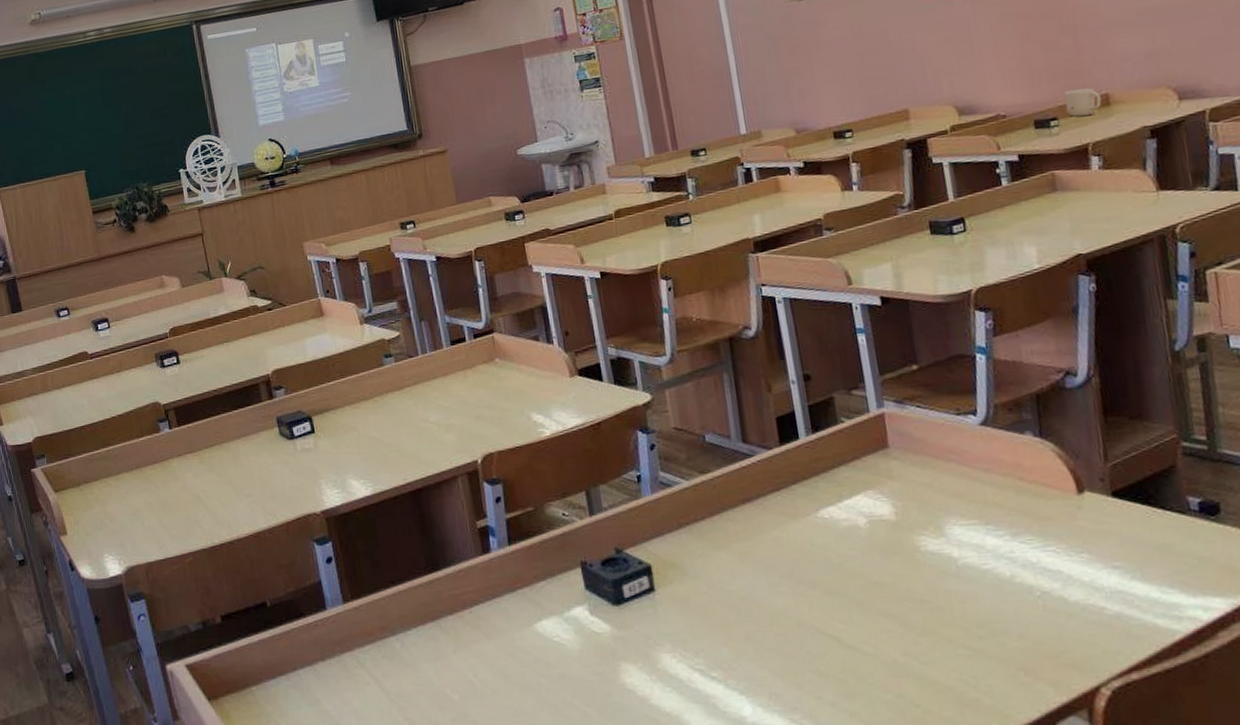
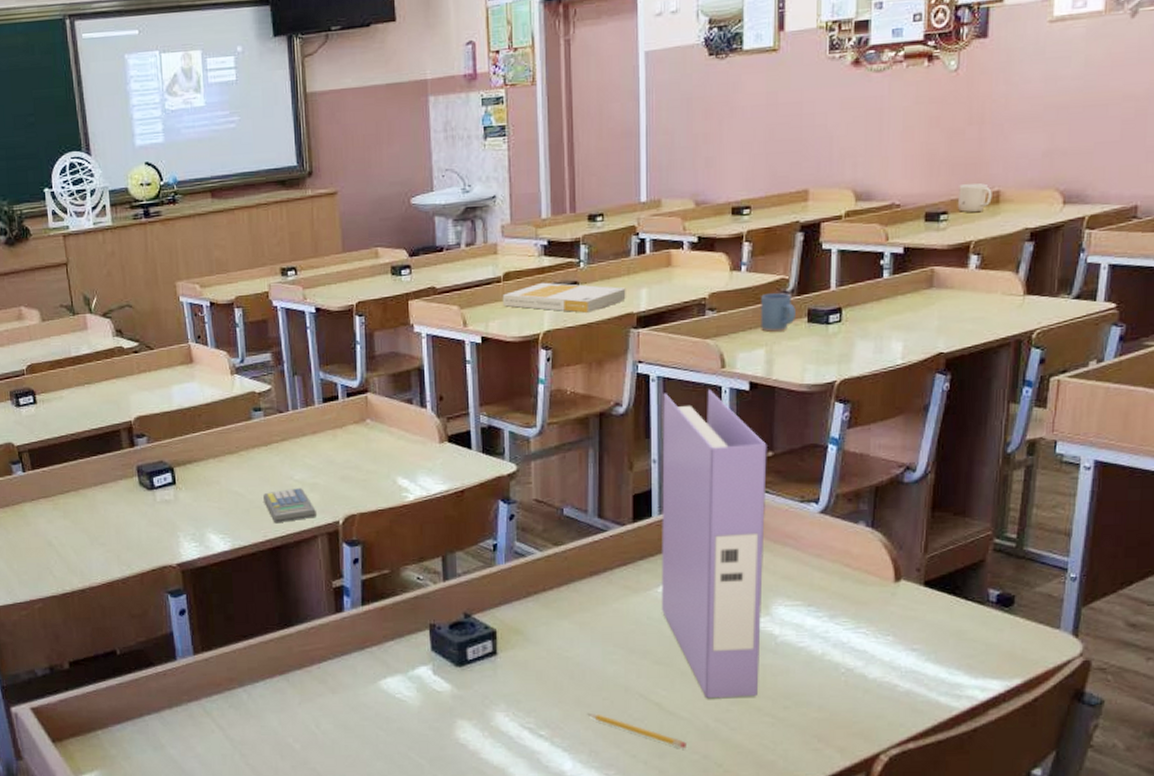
calculator: none [400,429,455,466] -> present [263,488,316,524]
book: none [616,215,740,243] -> present [502,282,626,313]
pencil: none [761,651,876,687] -> present [587,714,686,748]
binder: none [792,307,947,630] -> present [661,389,767,698]
mug: none [878,207,918,247] -> present [761,292,796,332]

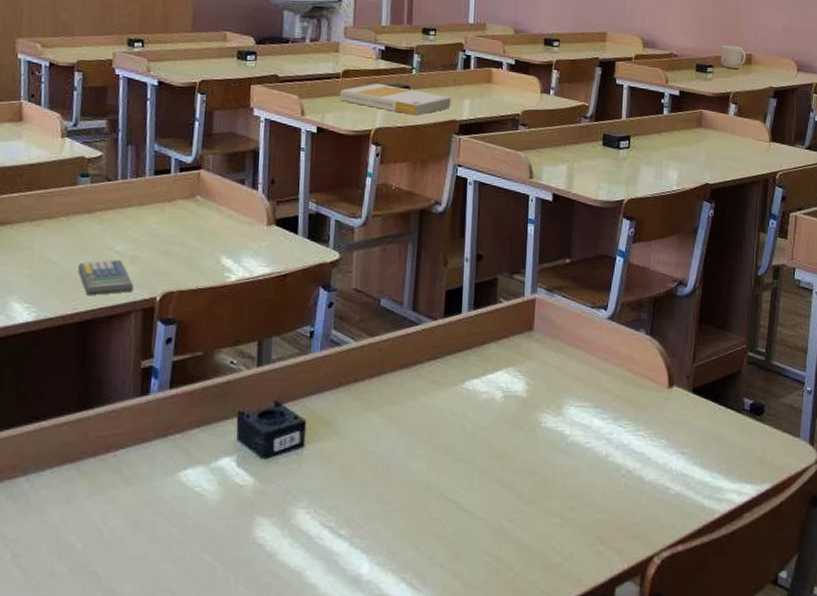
pencil: present [587,714,686,748] -> none [388,512,481,550]
binder: present [661,389,767,698] -> none [465,196,566,497]
mug: present [761,292,796,332] -> none [564,116,593,151]

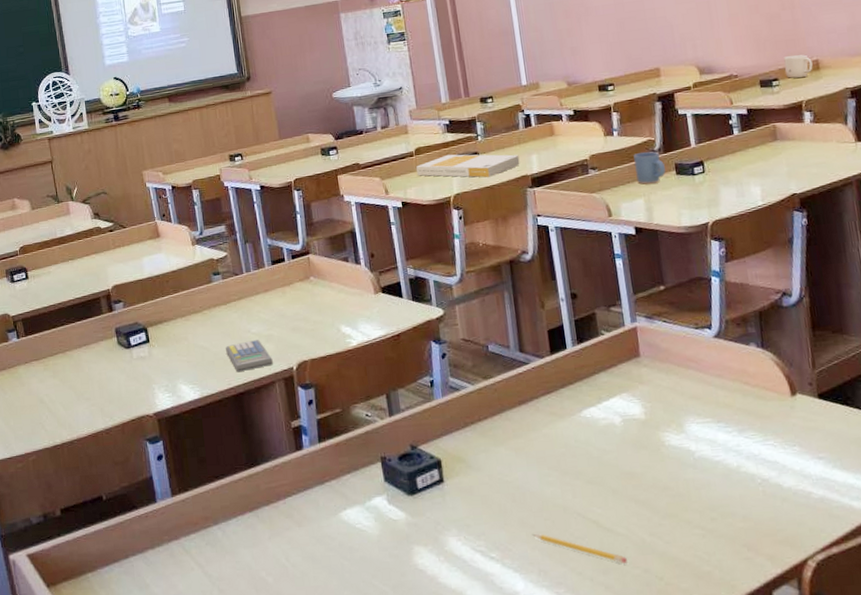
pencil: none [388,512,481,550] -> present [532,534,627,564]
mug: none [564,116,593,151] -> present [633,151,666,184]

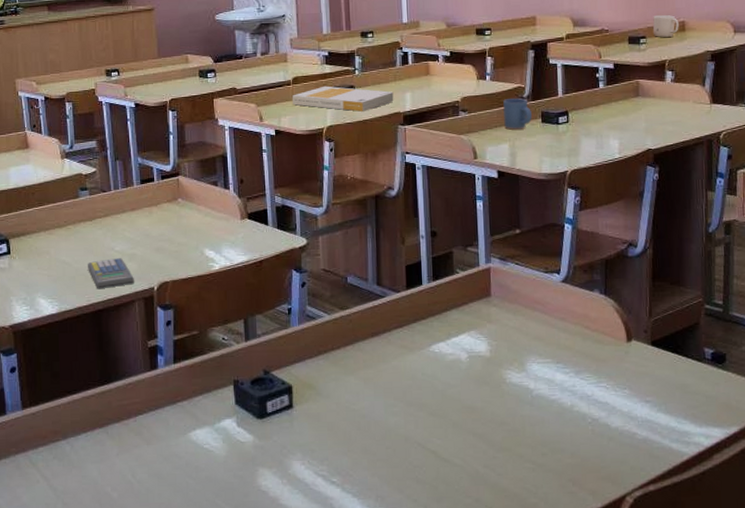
pencil: present [532,534,627,564] -> none [373,461,460,493]

